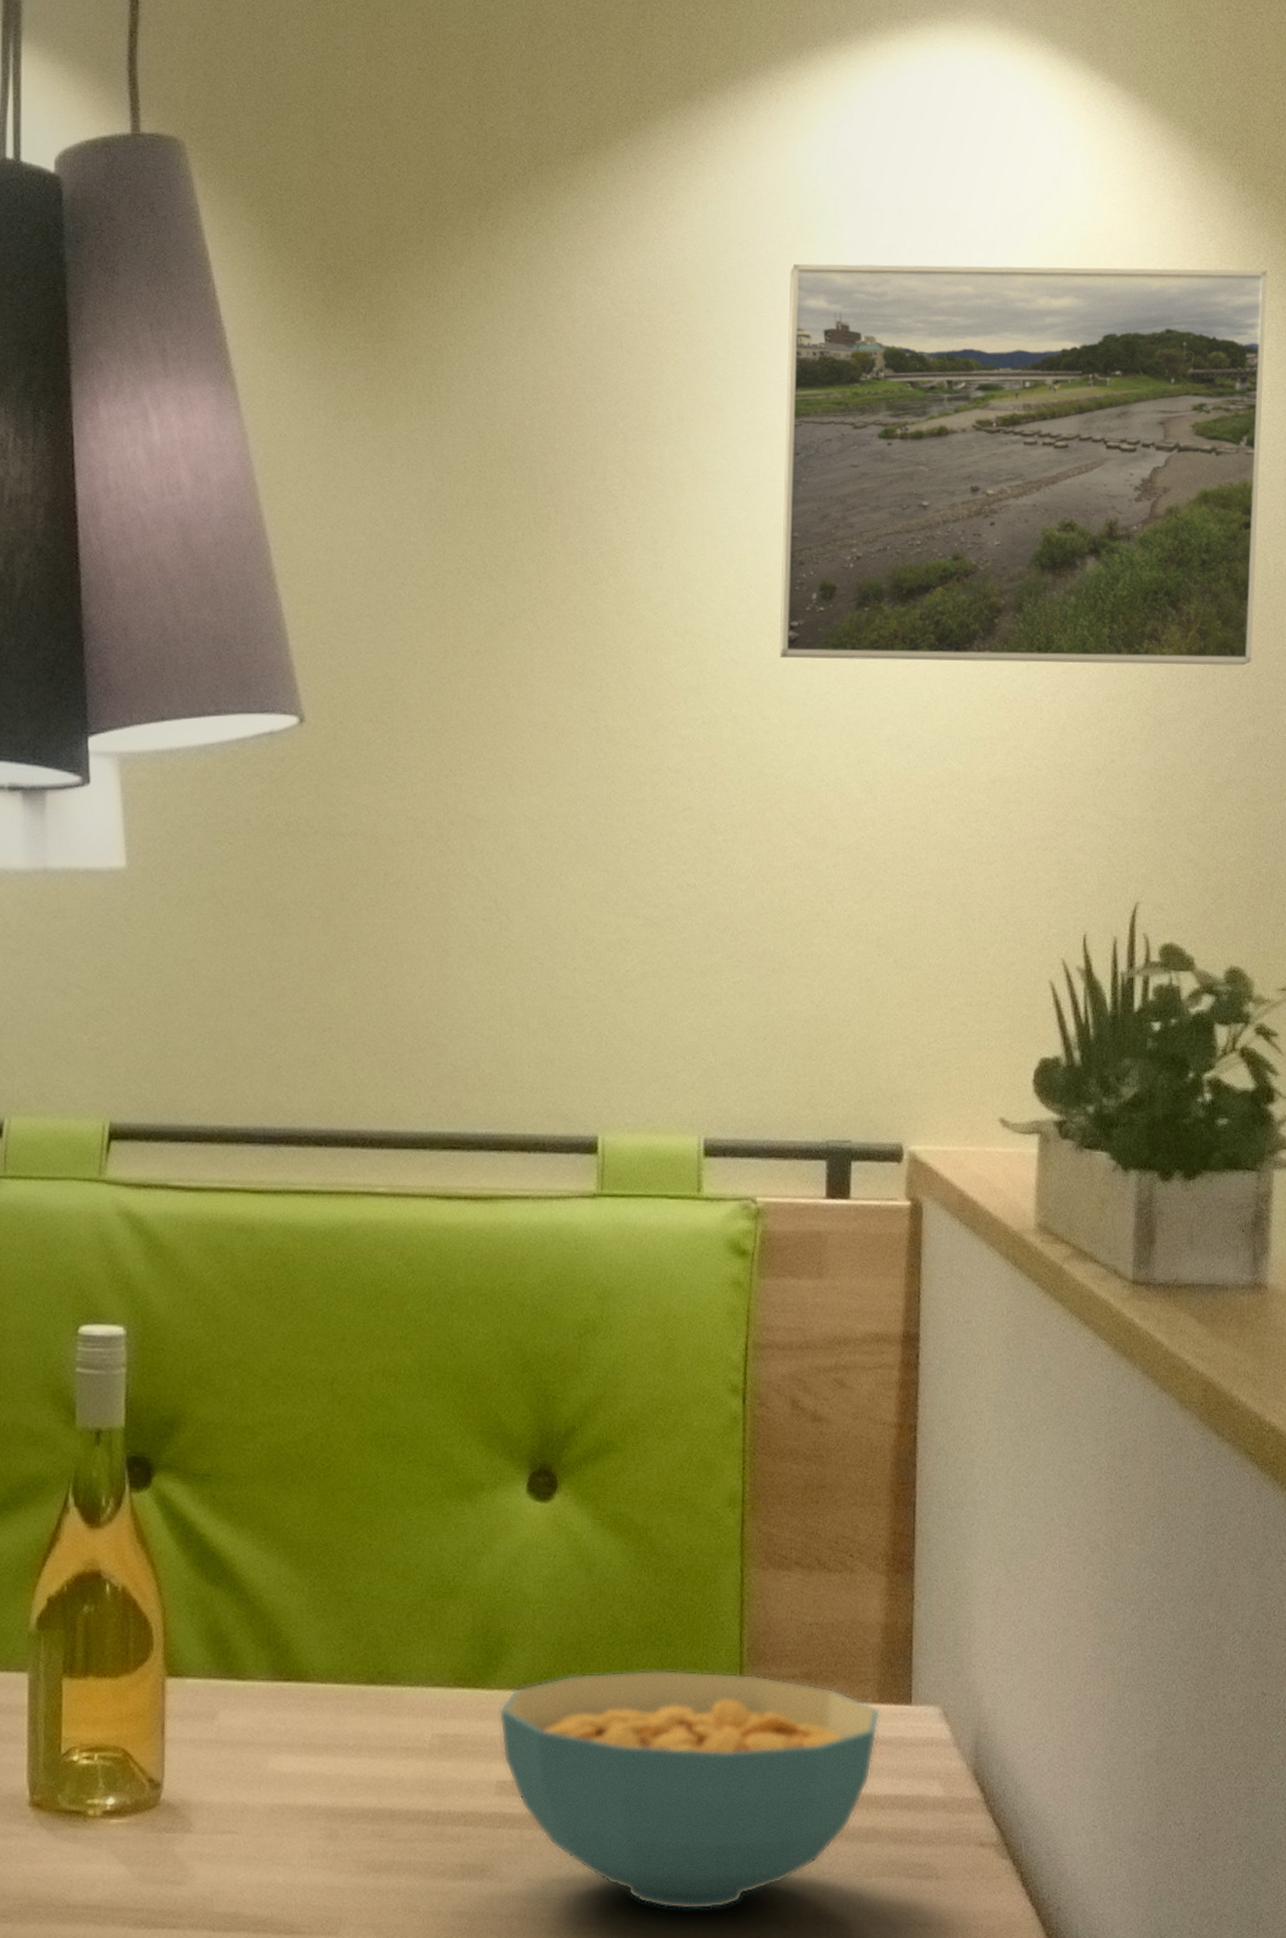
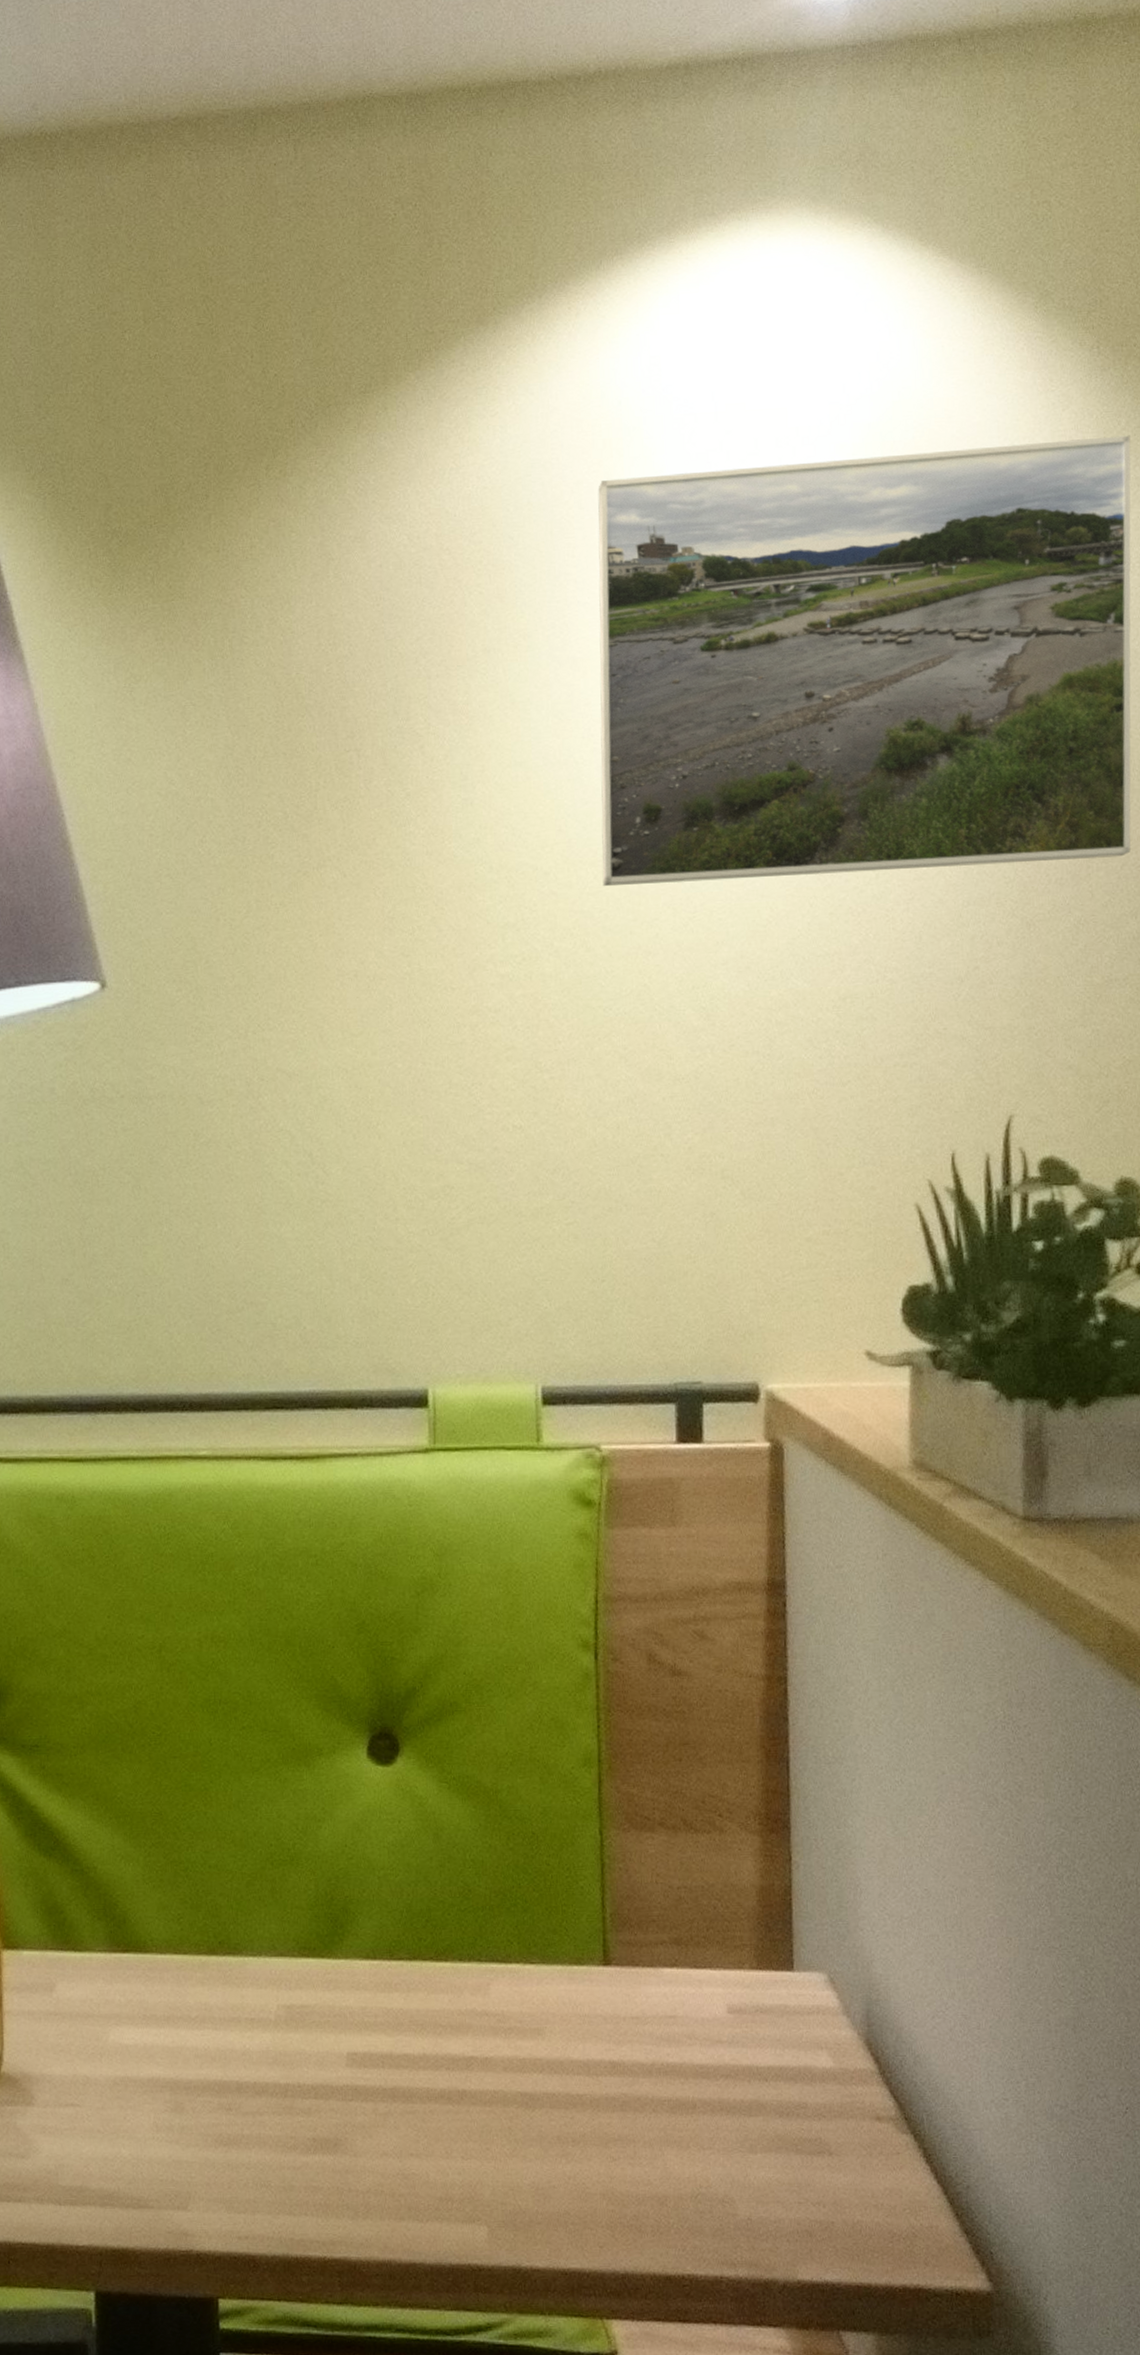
cereal bowl: present [499,1670,881,1910] -> none [346,1937,760,2186]

